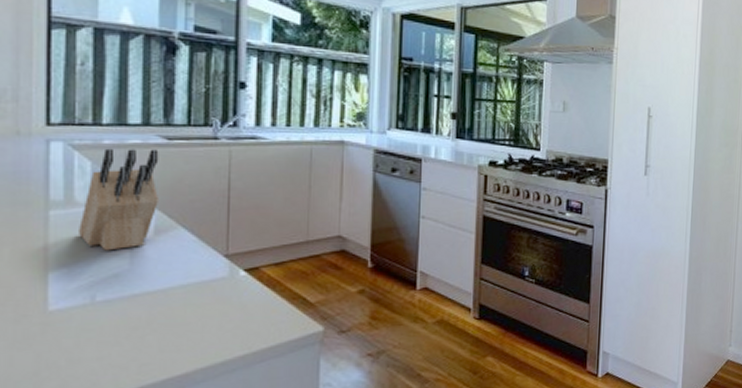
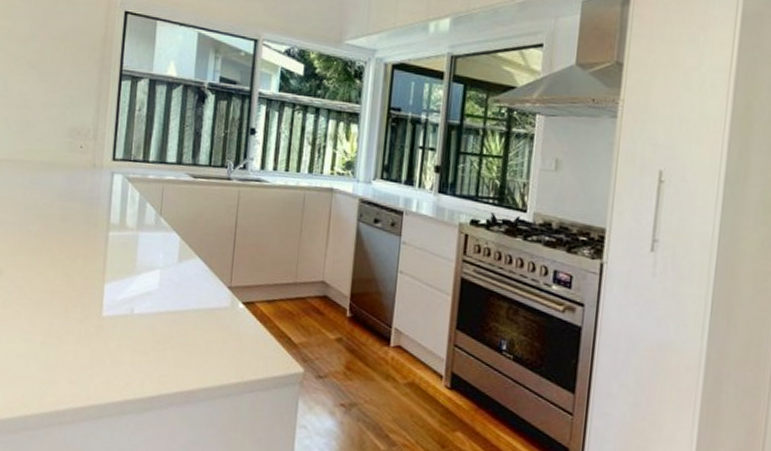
knife block: present [79,148,159,251] -> none [127,182,187,271]

